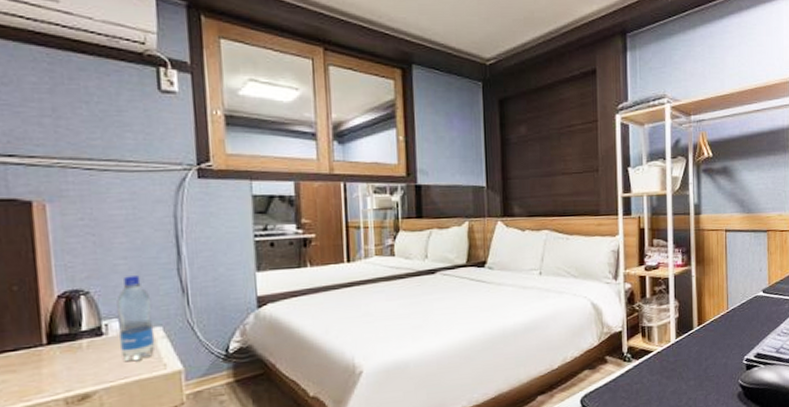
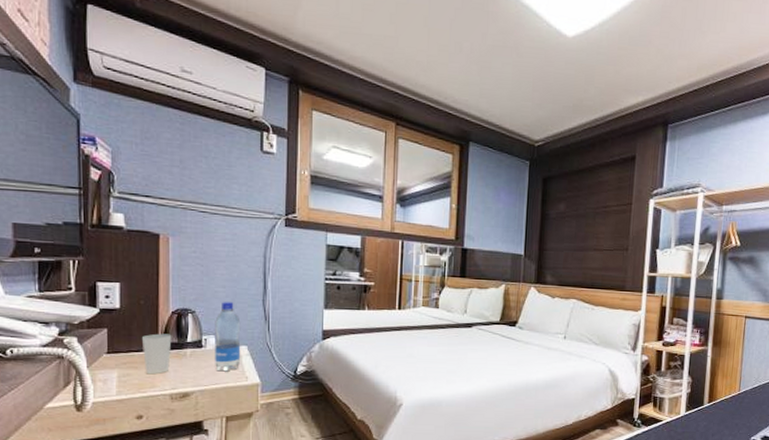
cup: none [18,323,61,378] -> present [141,333,172,375]

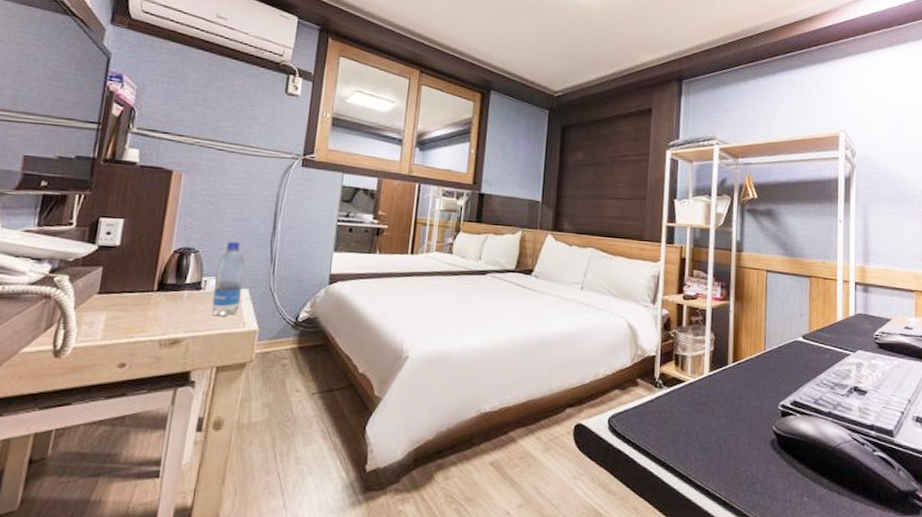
cup: present [141,333,172,375] -> none [136,273,171,318]

